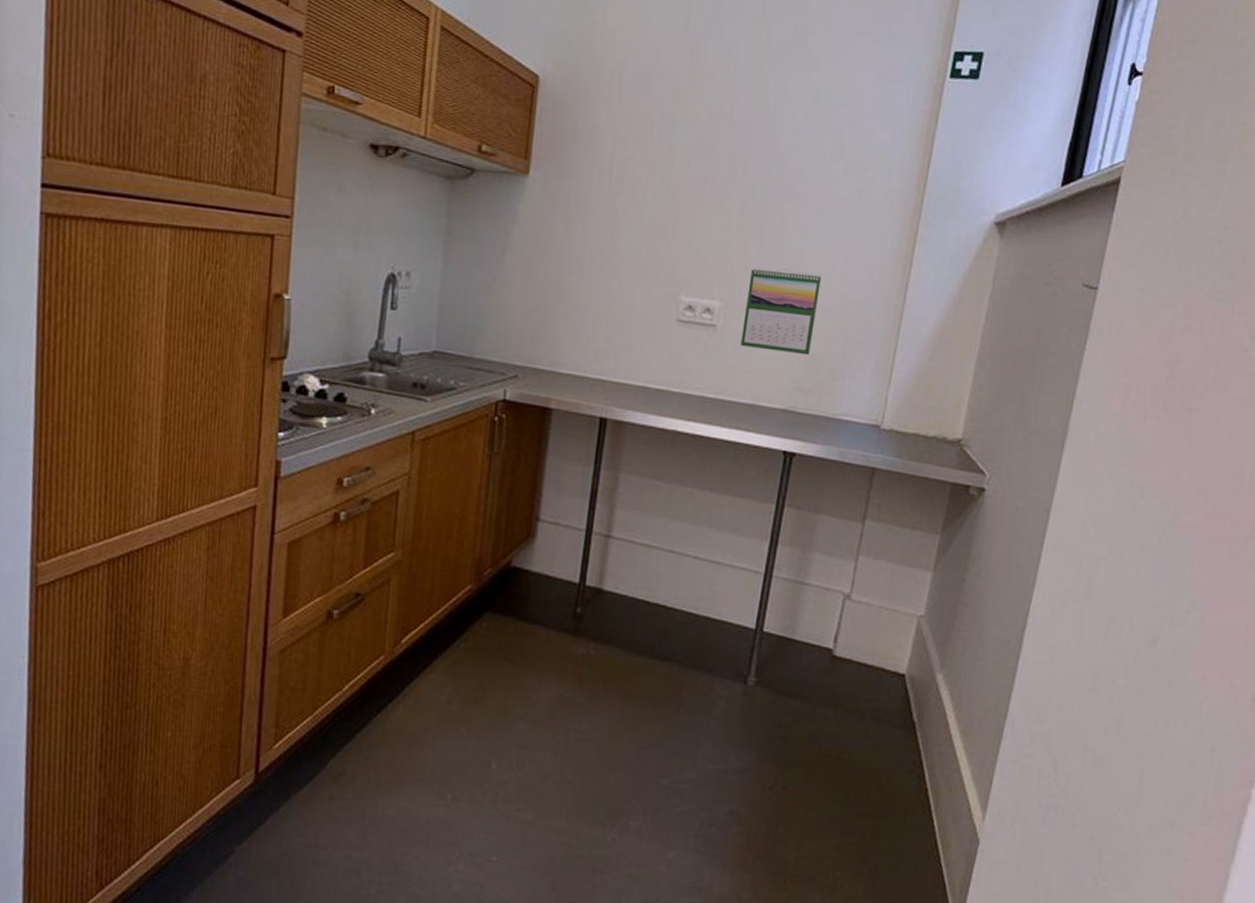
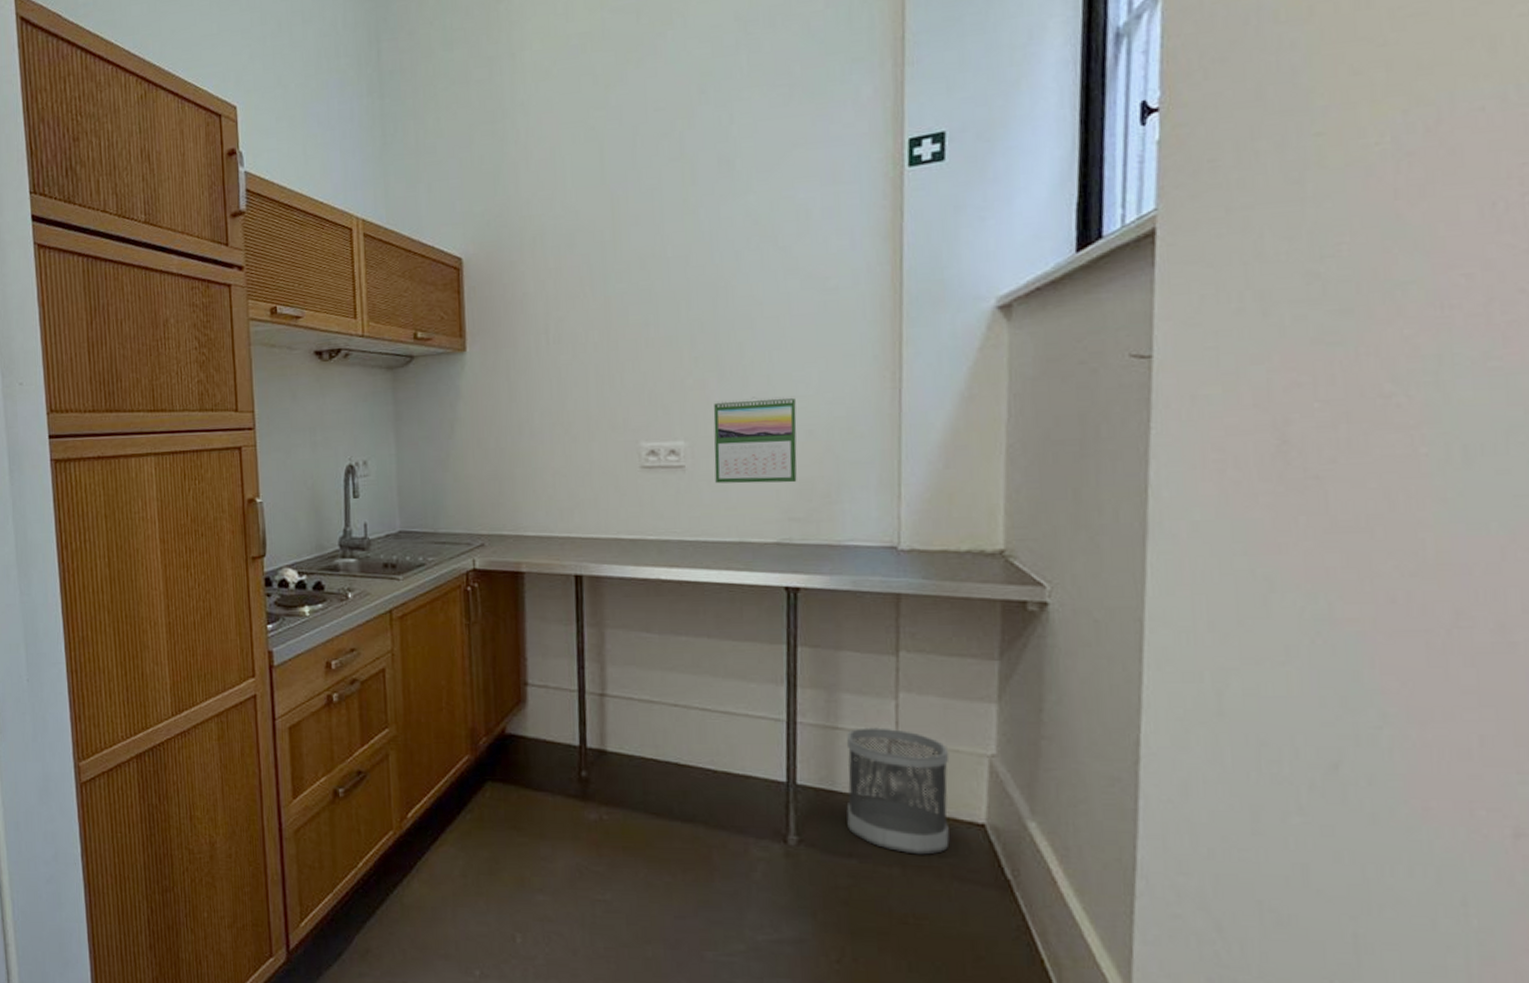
wastebasket: none [798,584,889,699] -> present [846,727,950,855]

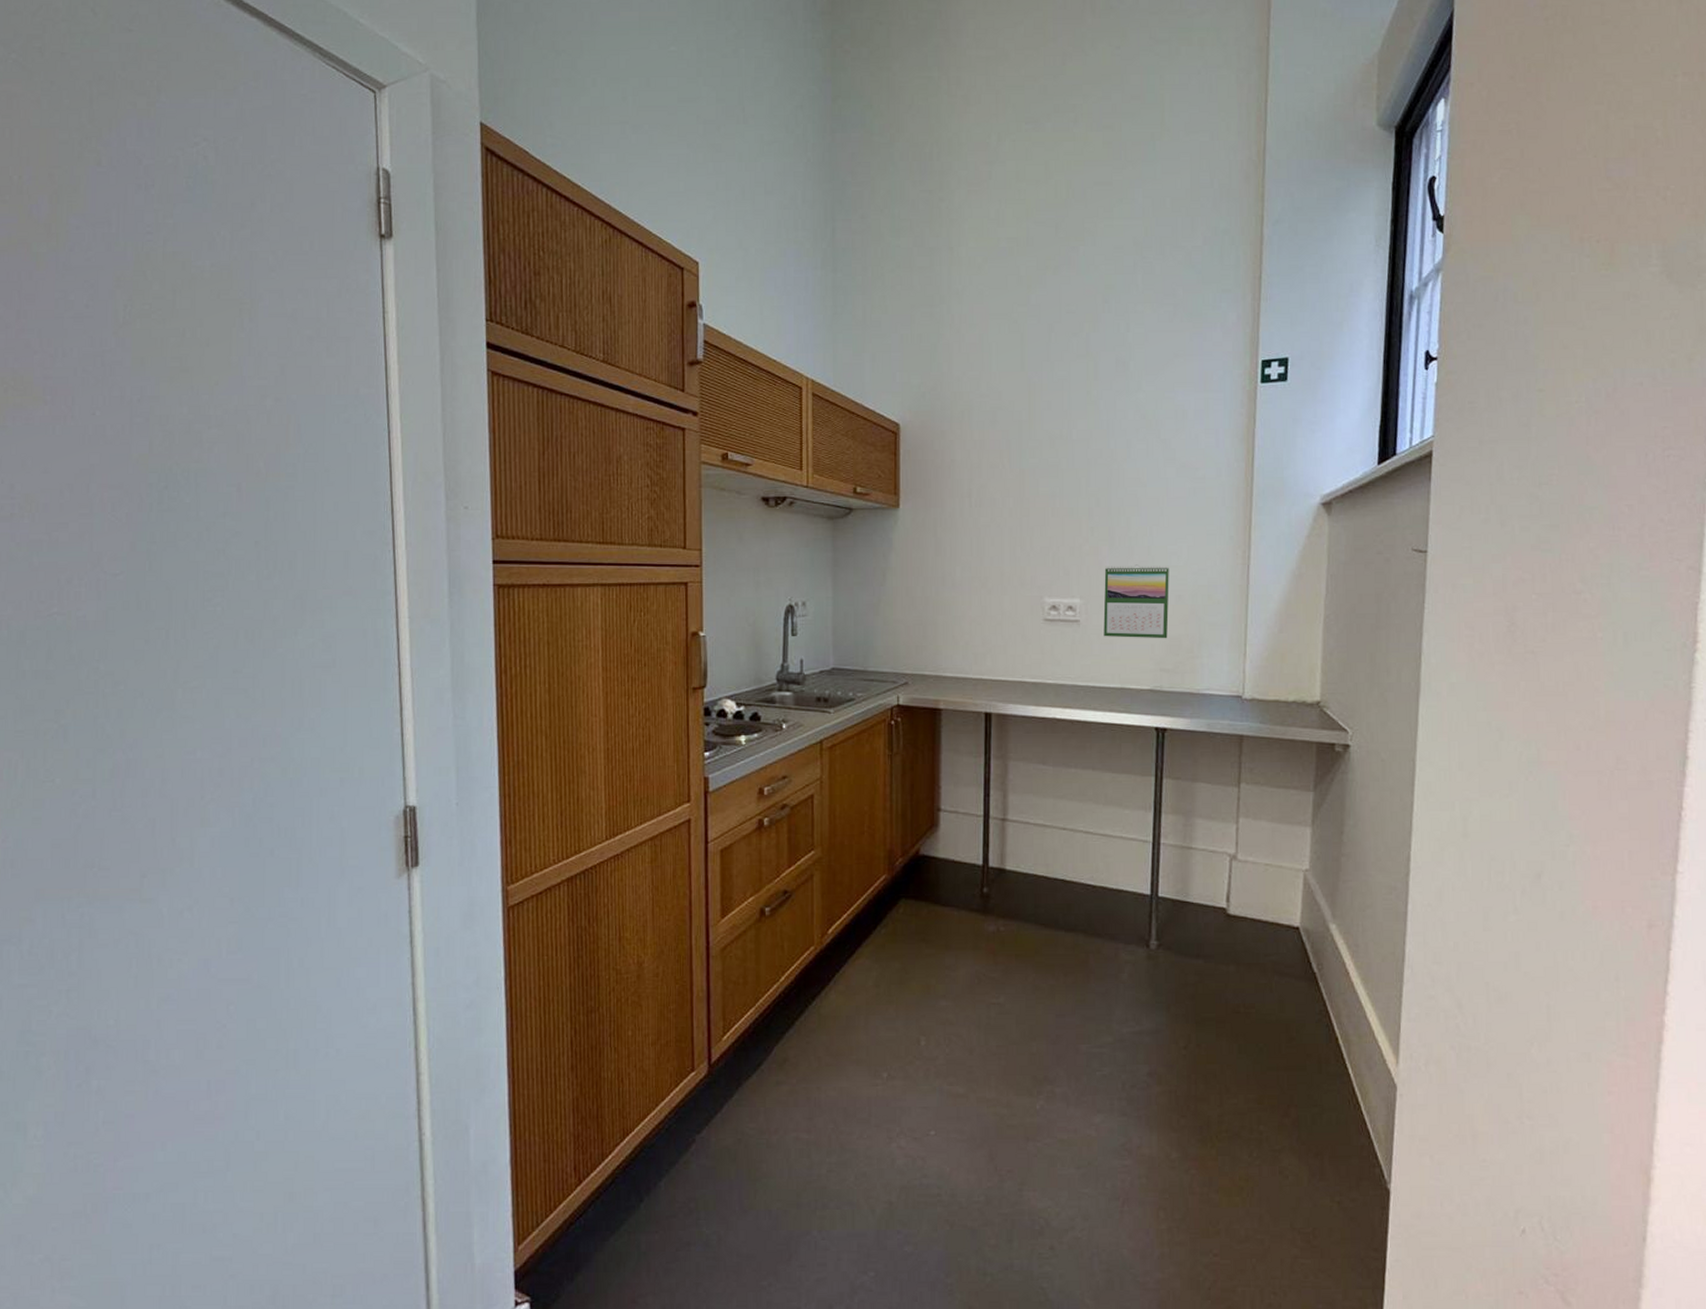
wastebasket: present [846,727,950,855] -> none [1196,847,1275,954]

